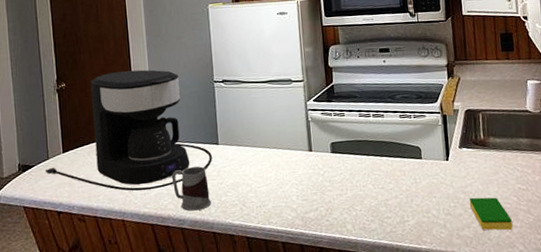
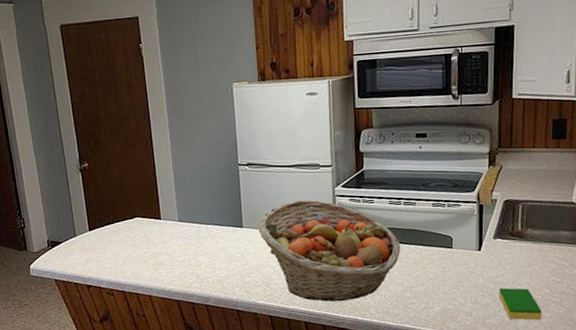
coffee maker: present [45,69,212,192] -> none [73,151,236,270]
mug: present [171,166,211,211] -> none [195,247,235,290]
fruit basket: none [234,115,373,219] -> present [258,200,401,302]

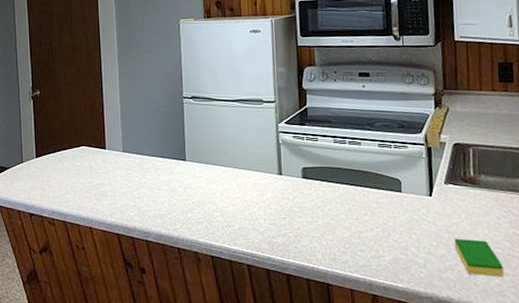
fruit basket: present [258,200,401,302] -> none [201,135,347,245]

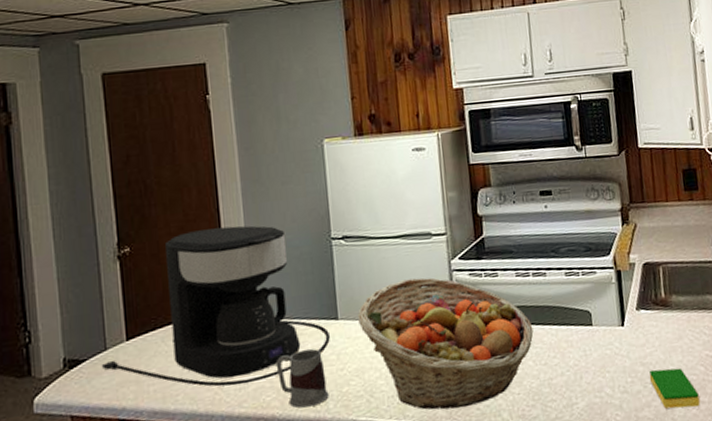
coffee maker: none [19,81,179,201] -> present [101,225,330,387]
mug: none [138,180,177,225] -> present [275,349,329,409]
fruit basket: none [201,135,347,245] -> present [358,278,534,410]

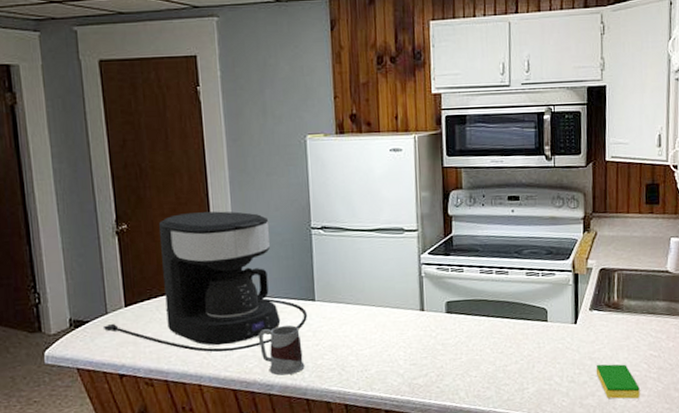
fruit basket: present [358,278,534,410] -> none [333,268,493,386]

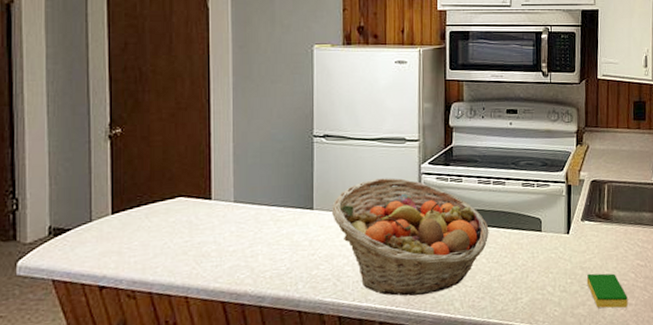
coffee maker: present [102,211,307,353] -> none [85,117,304,263]
mug: present [258,325,305,376] -> none [252,234,299,287]
fruit basket: none [333,268,493,386] -> present [332,178,489,296]

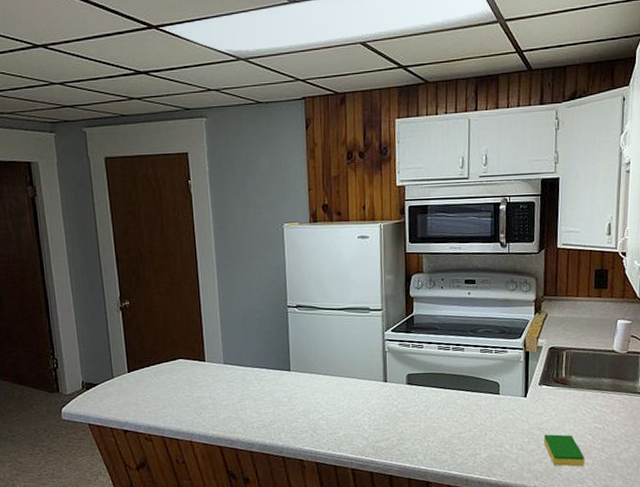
fruit basket: present [332,178,489,296] -> none [306,344,449,448]

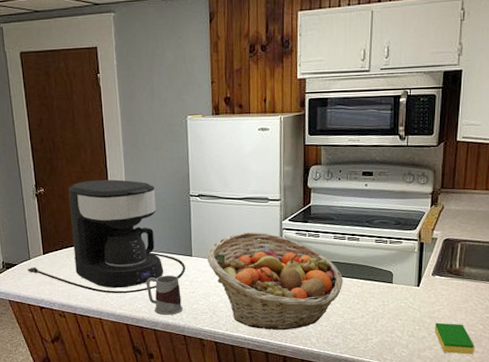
coffee maker: none [109,290,283,414] -> present [27,179,185,294]
mug: none [240,391,281,436] -> present [145,275,183,315]
fruit basket: none [306,344,449,448] -> present [207,232,343,331]

